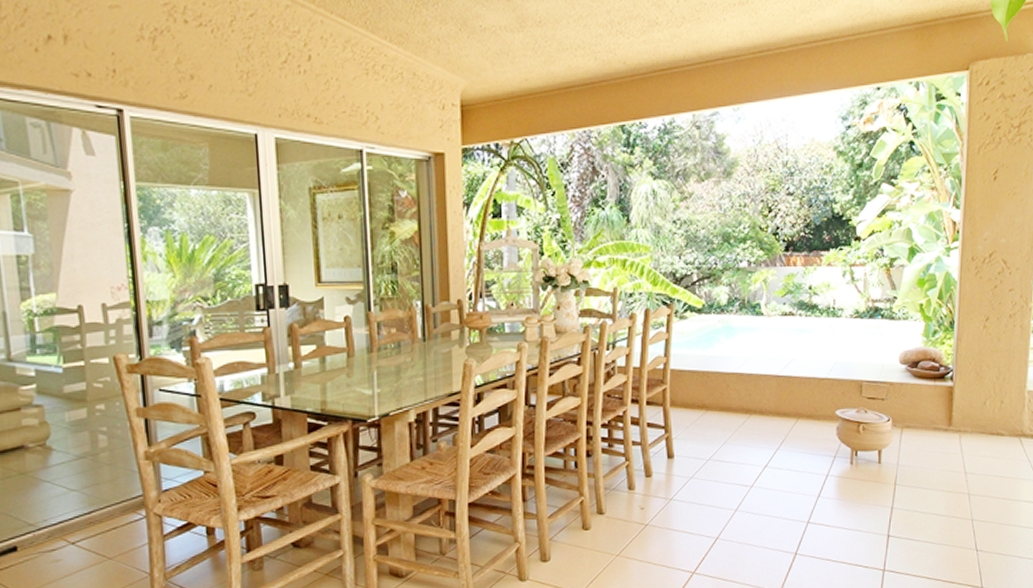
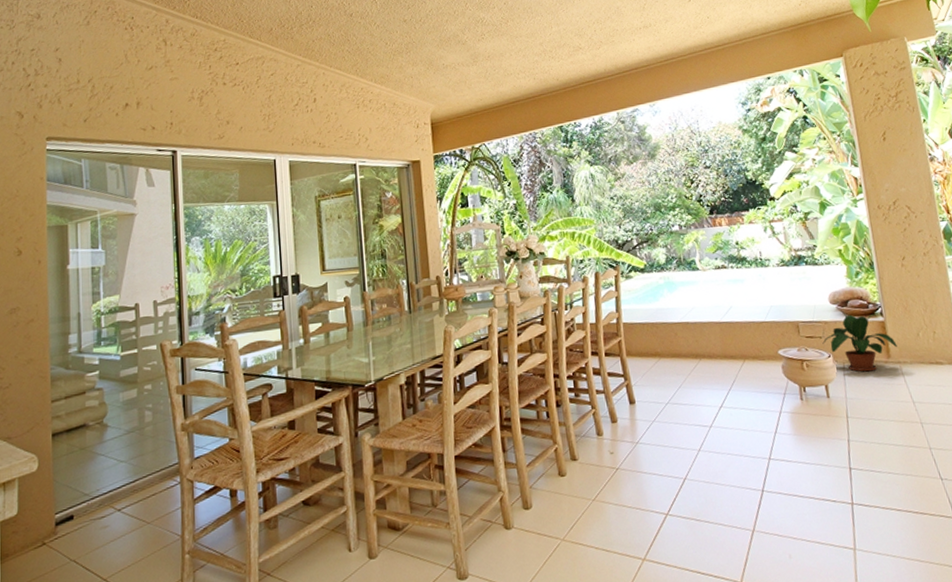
potted plant: none [884,371,961,439] -> present [822,310,897,372]

